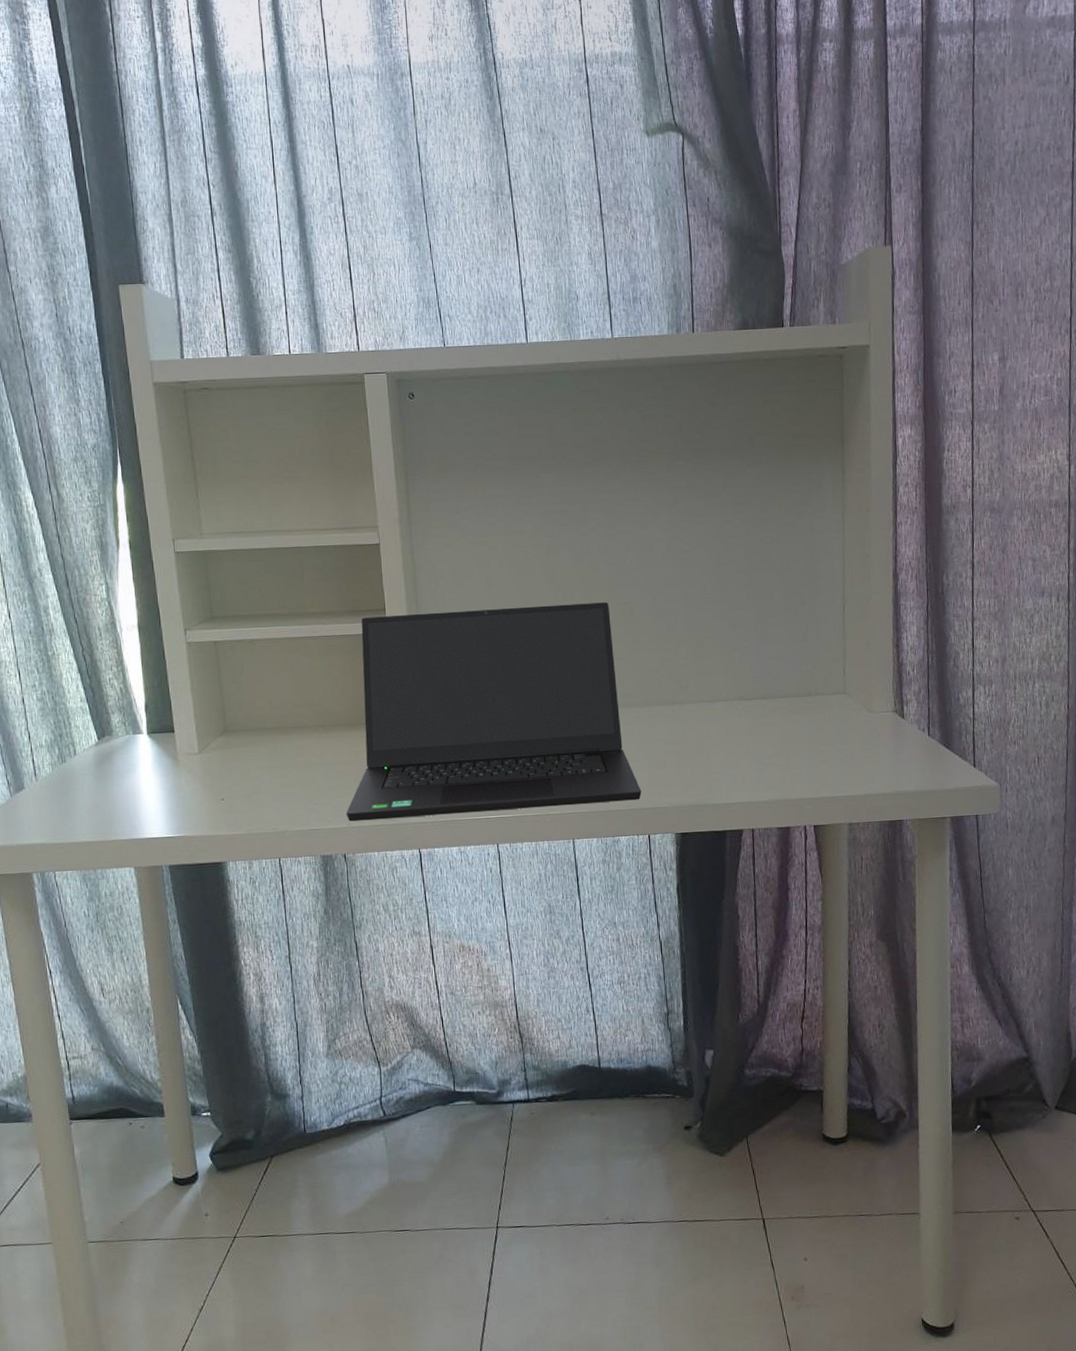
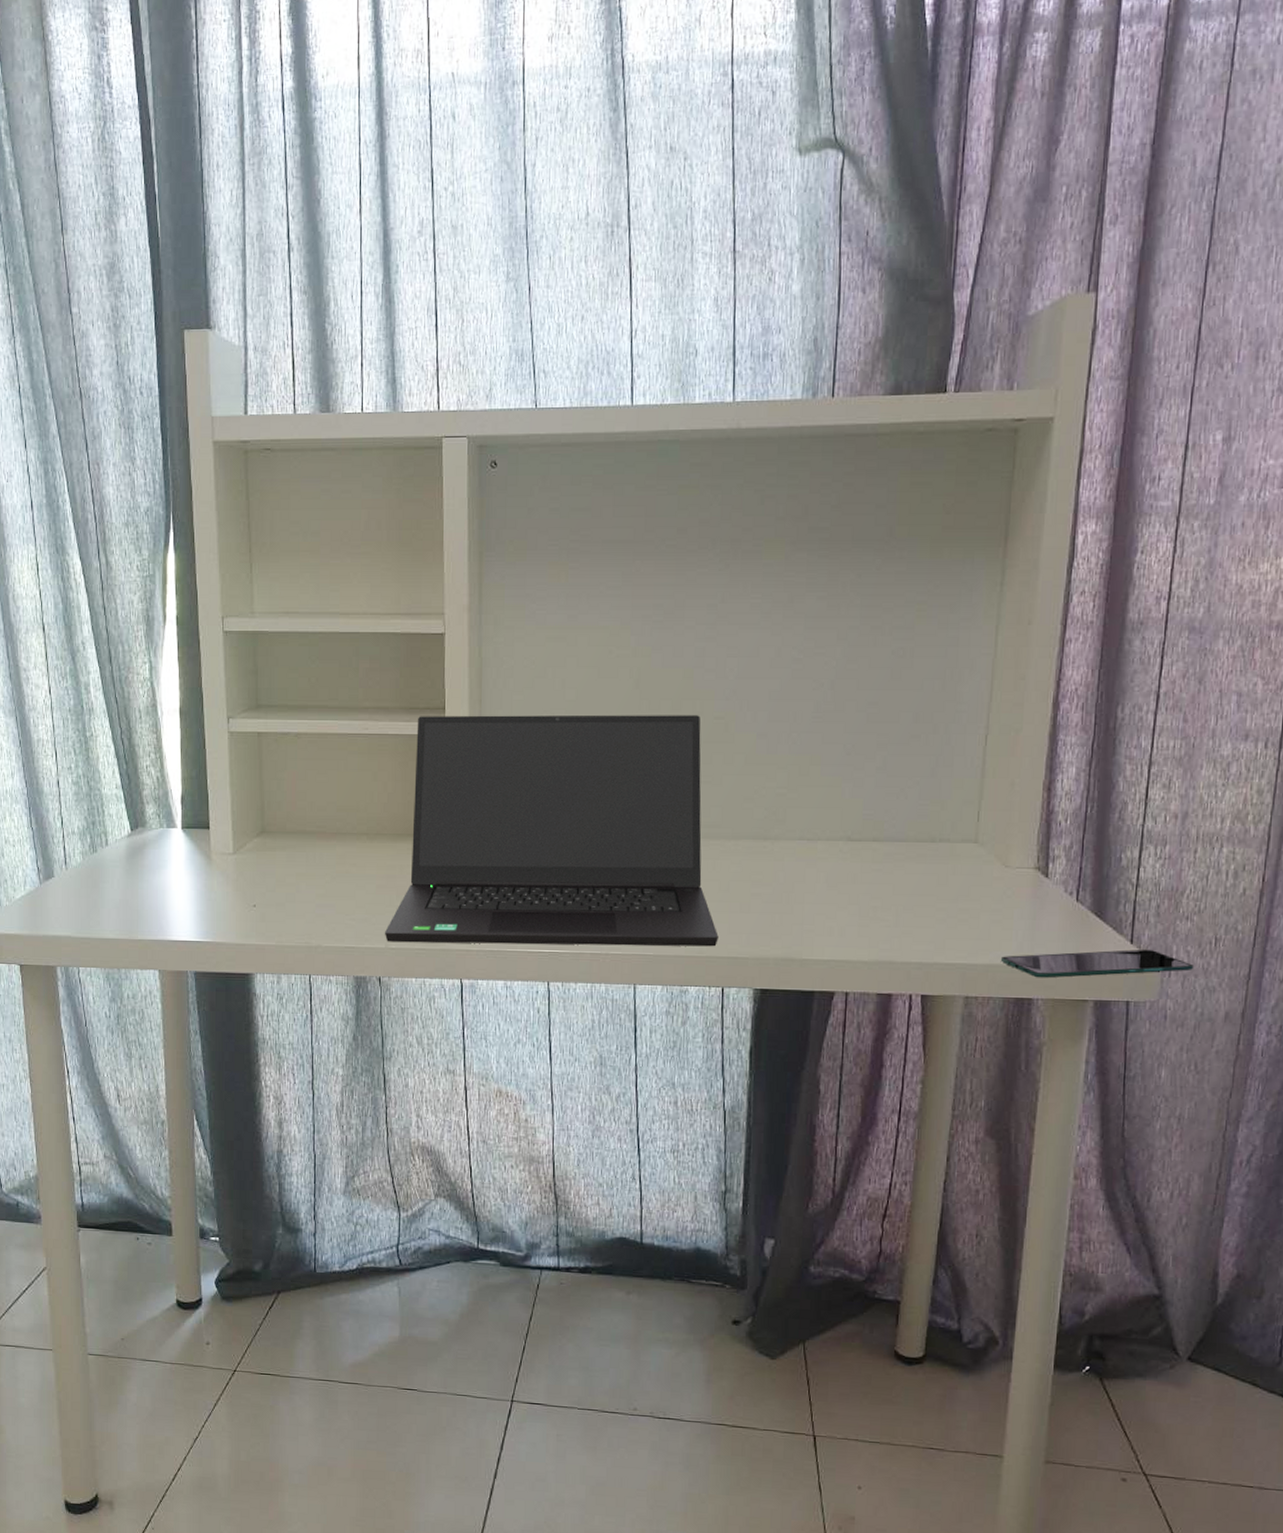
phone: none [874,771,1025,803] -> present [1000,950,1195,978]

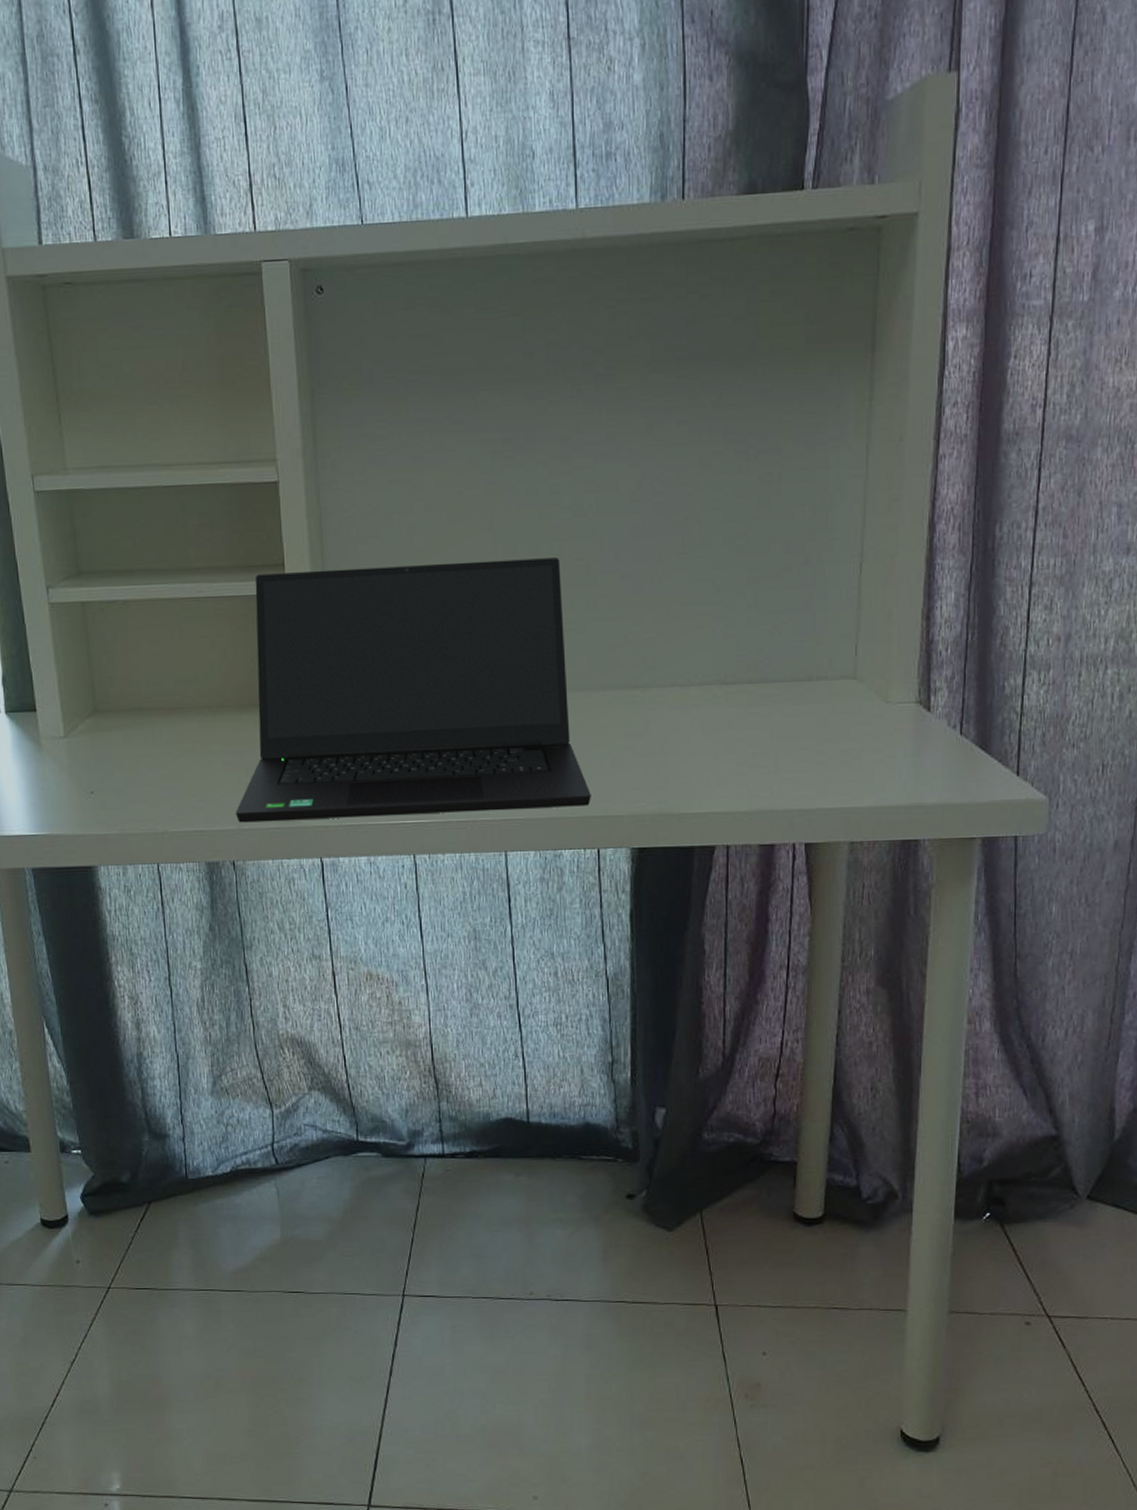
phone: present [1000,950,1195,978] -> none [885,781,1082,818]

